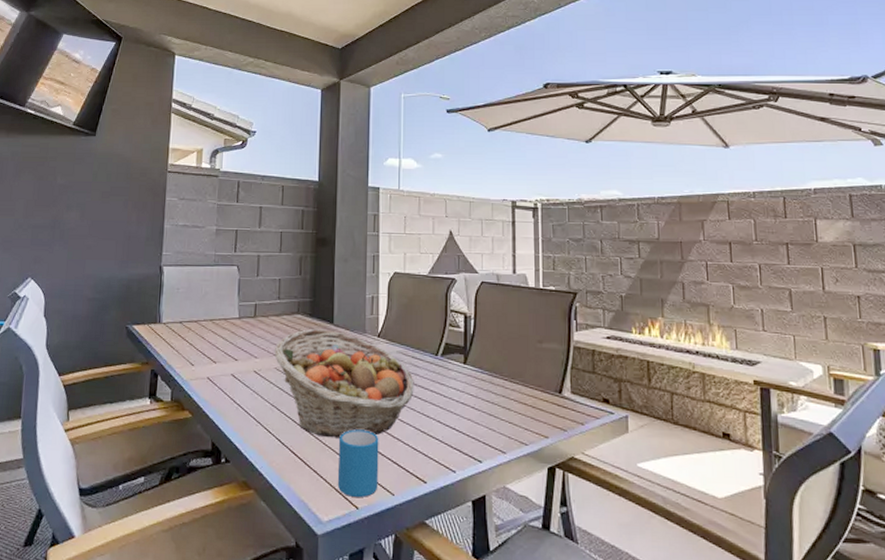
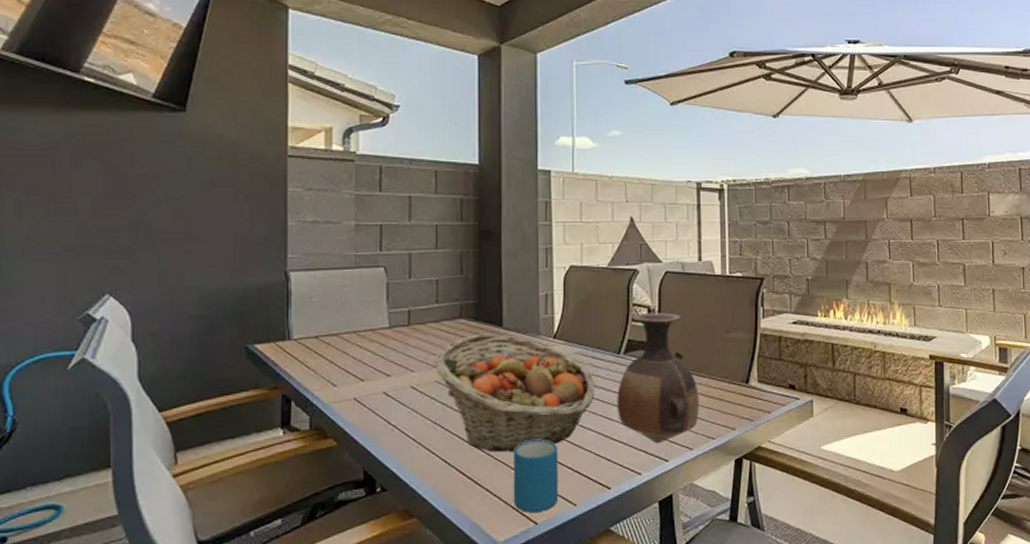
vase: none [434,319,512,445] -> present [617,313,699,444]

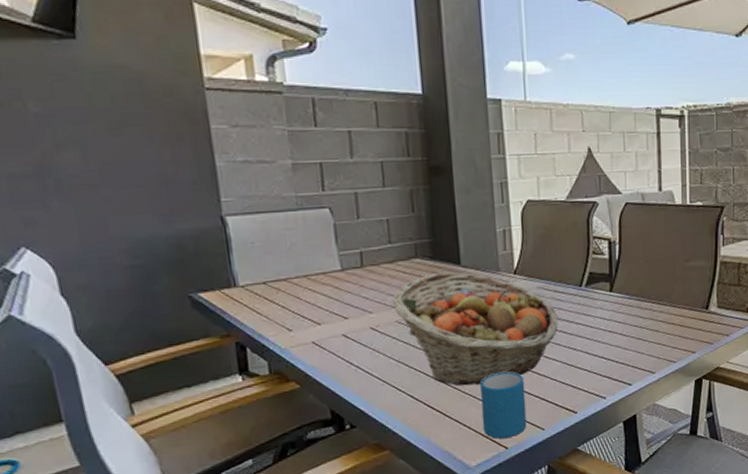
vase: present [617,313,699,444] -> none [580,244,661,370]

